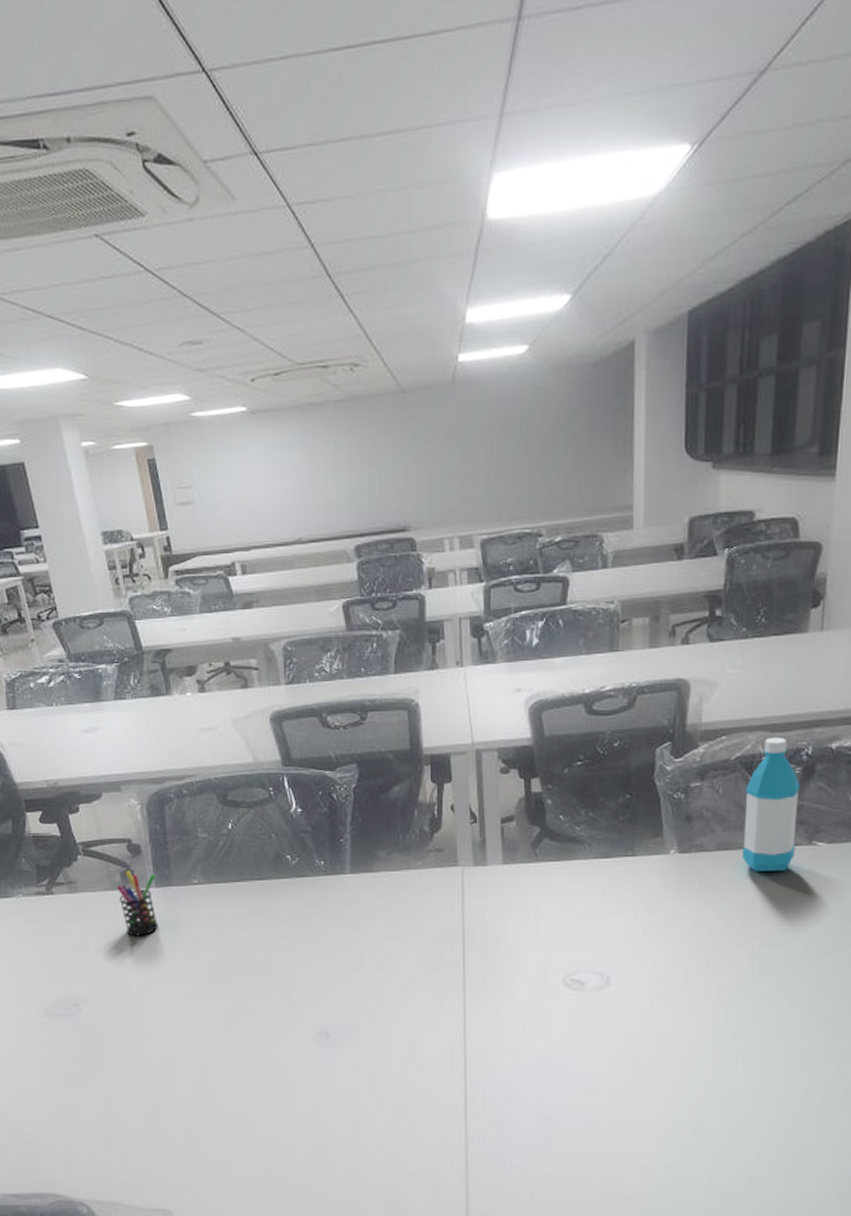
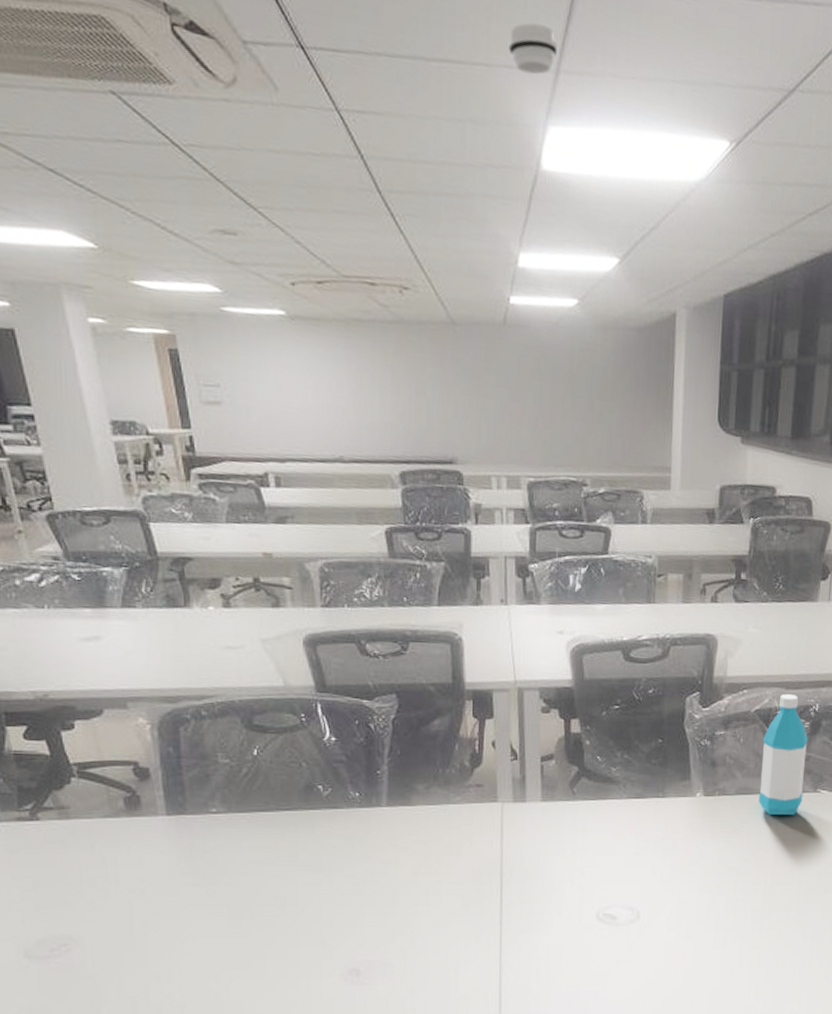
pen holder: present [117,870,159,936] -> none [119,796,170,868]
smoke detector: none [451,72,501,125] -> present [508,23,558,75]

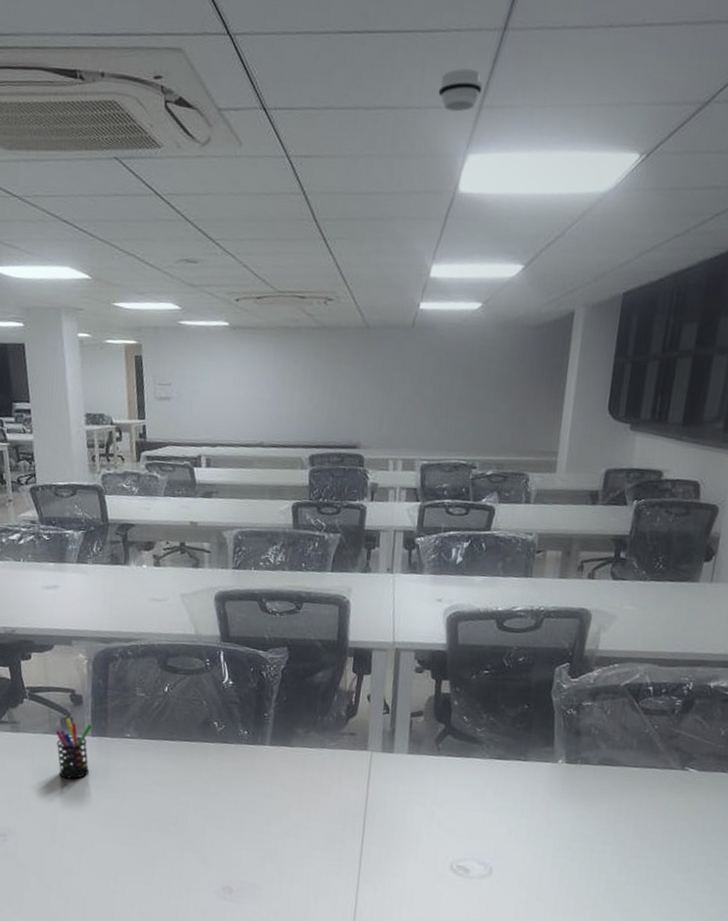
pen holder: none [119,796,170,868] -> present [56,718,93,779]
water bottle: present [759,693,809,815] -> none [622,670,680,791]

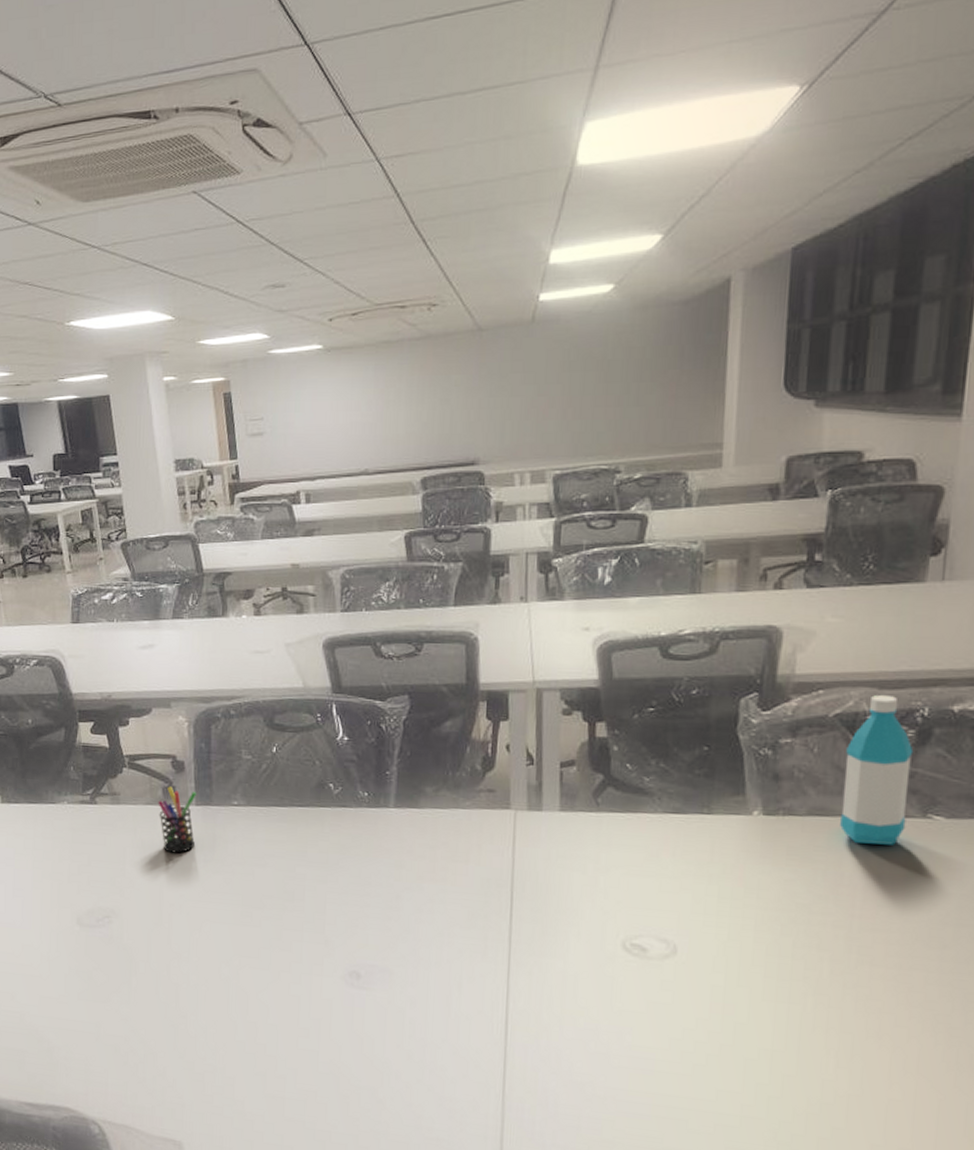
smoke detector: present [438,68,483,112] -> none [545,29,598,79]
water bottle: none [622,670,680,791] -> present [840,694,914,845]

